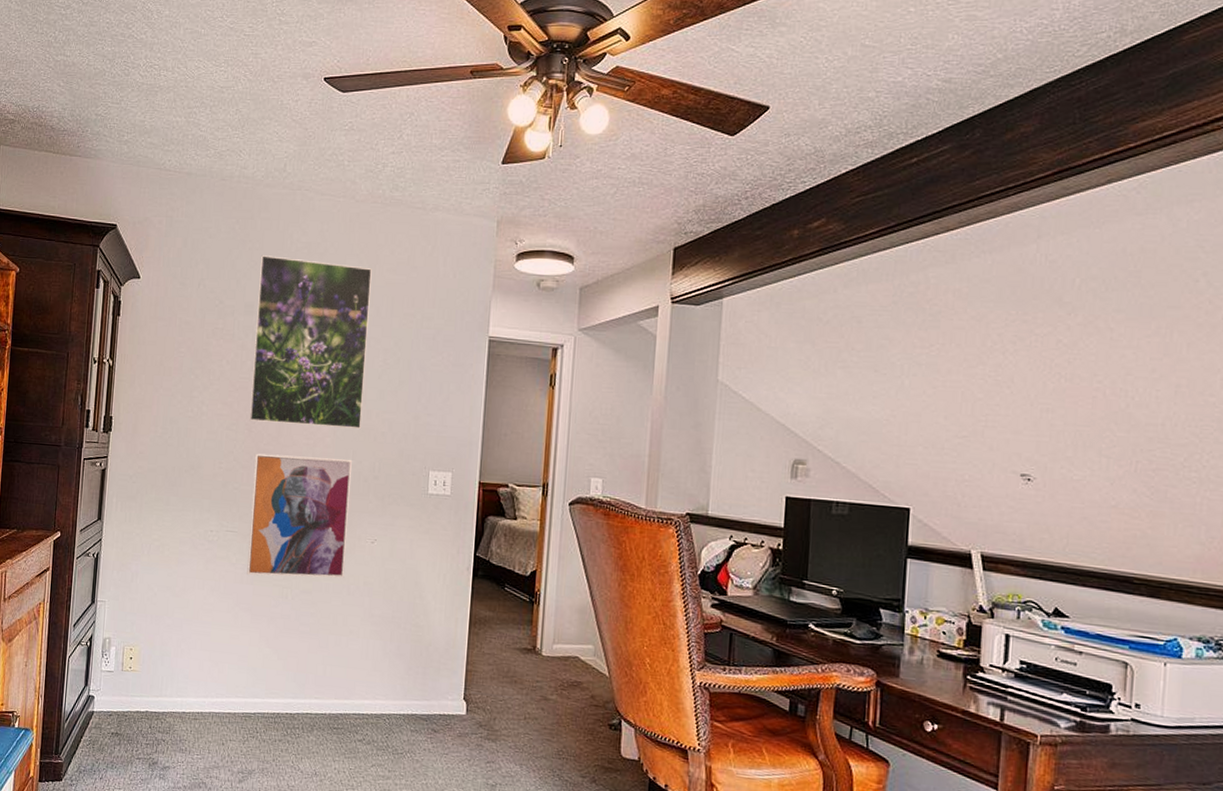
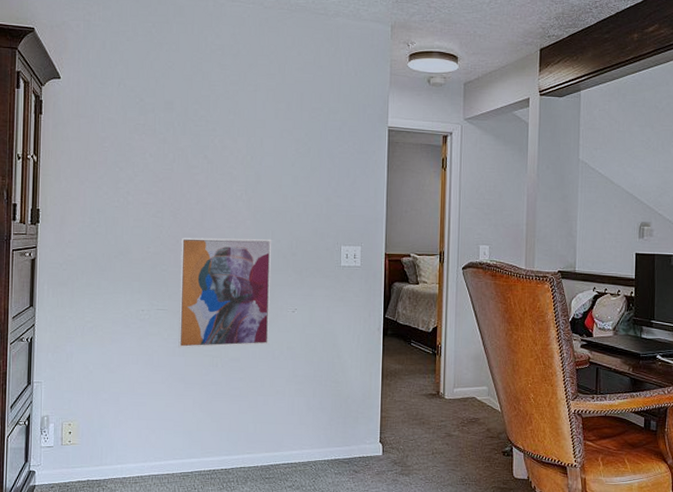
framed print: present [249,255,372,430] -> none [174,57,282,212]

